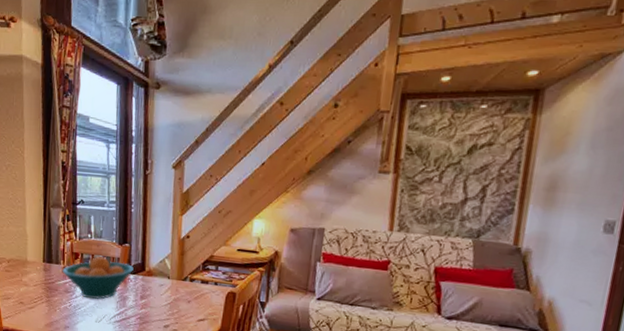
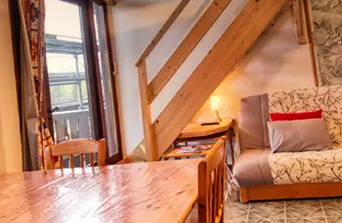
fruit bowl: present [62,255,134,299] -> none [43,154,112,197]

